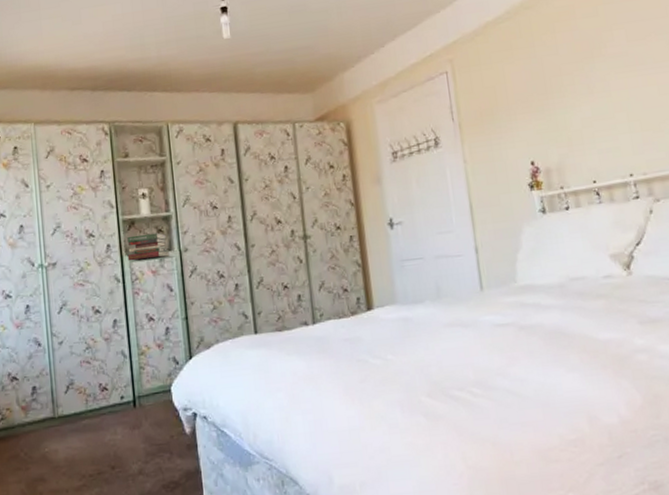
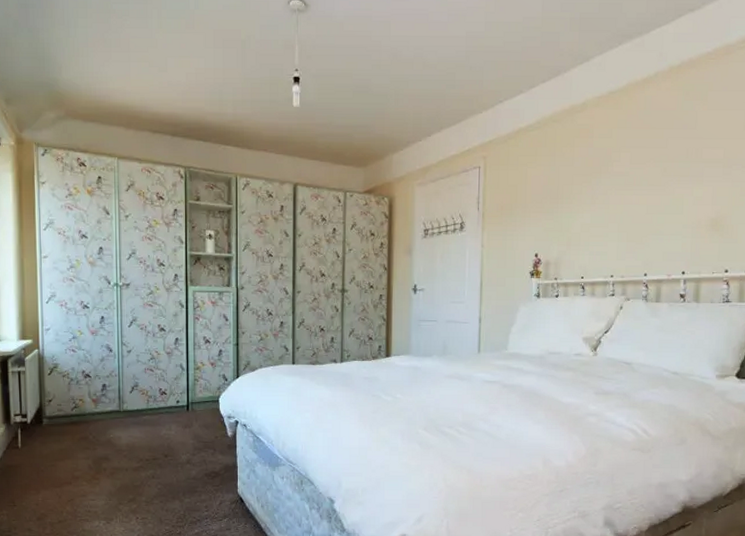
books: present [127,232,170,262] -> none [192,269,228,293]

